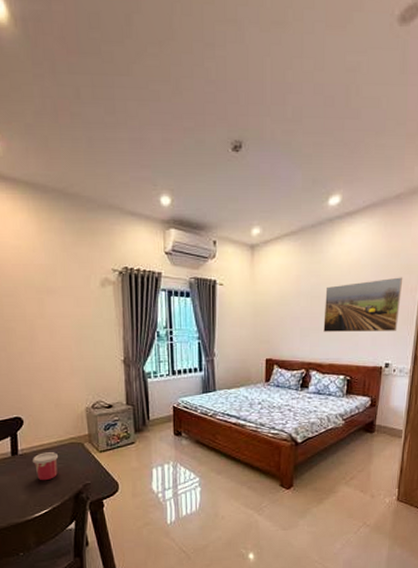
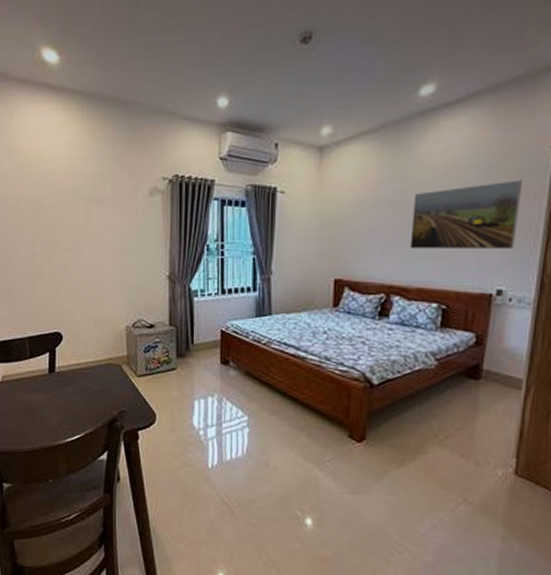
cup: present [32,452,59,481] -> none [68,372,95,403]

